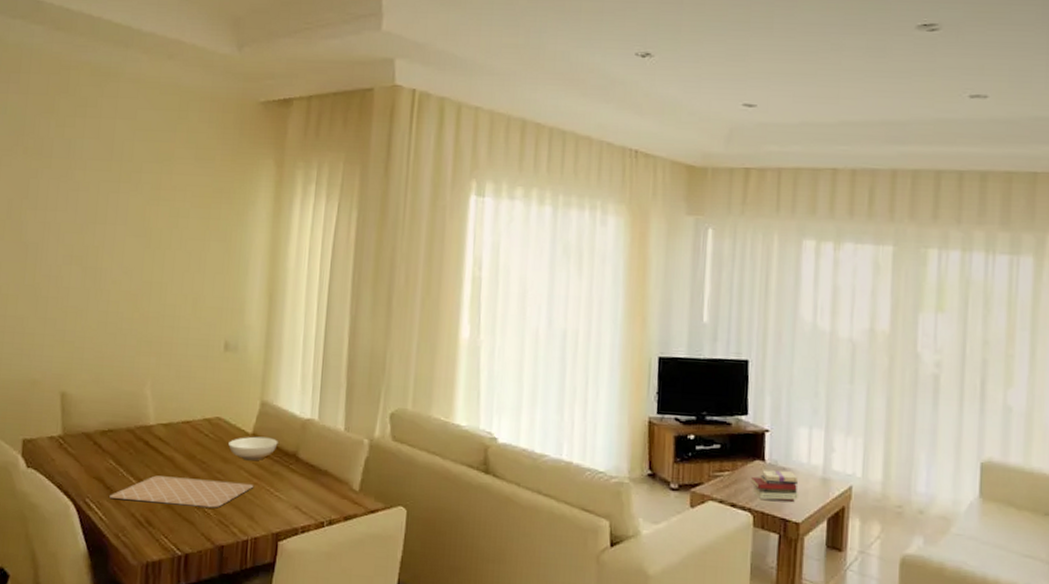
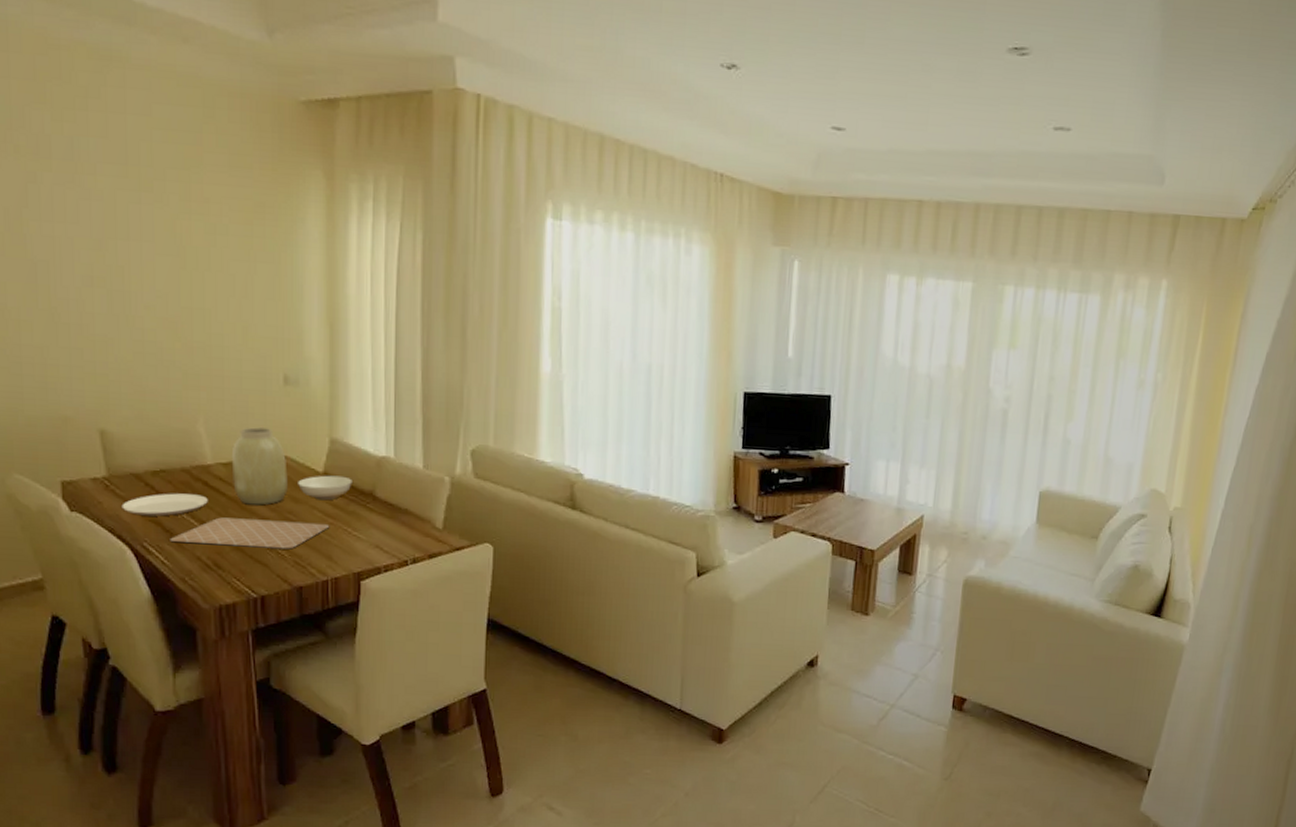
plate: none [71,451,147,474] -> present [121,493,208,517]
vase: none [170,390,221,465] -> present [231,427,288,505]
books: present [750,470,800,502] -> none [830,501,876,530]

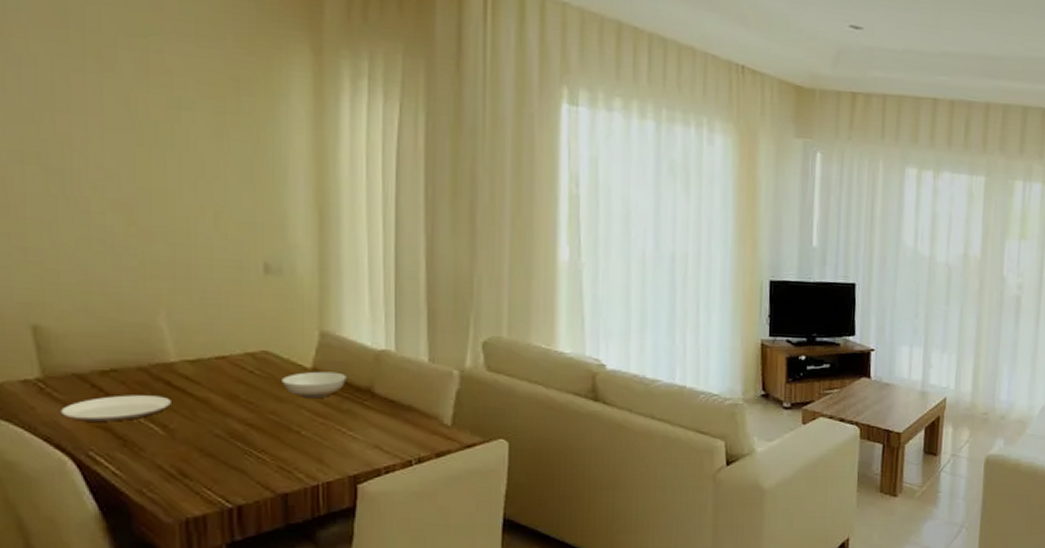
placemat: present [170,517,330,549] -> none [123,420,321,453]
vase: present [231,427,288,505] -> none [200,320,269,406]

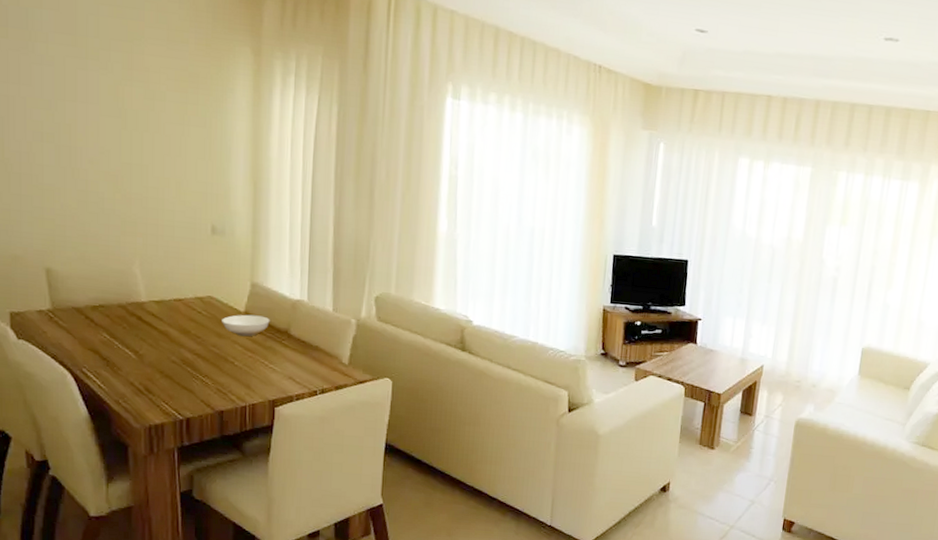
plate: present [60,395,171,422] -> none [64,325,141,346]

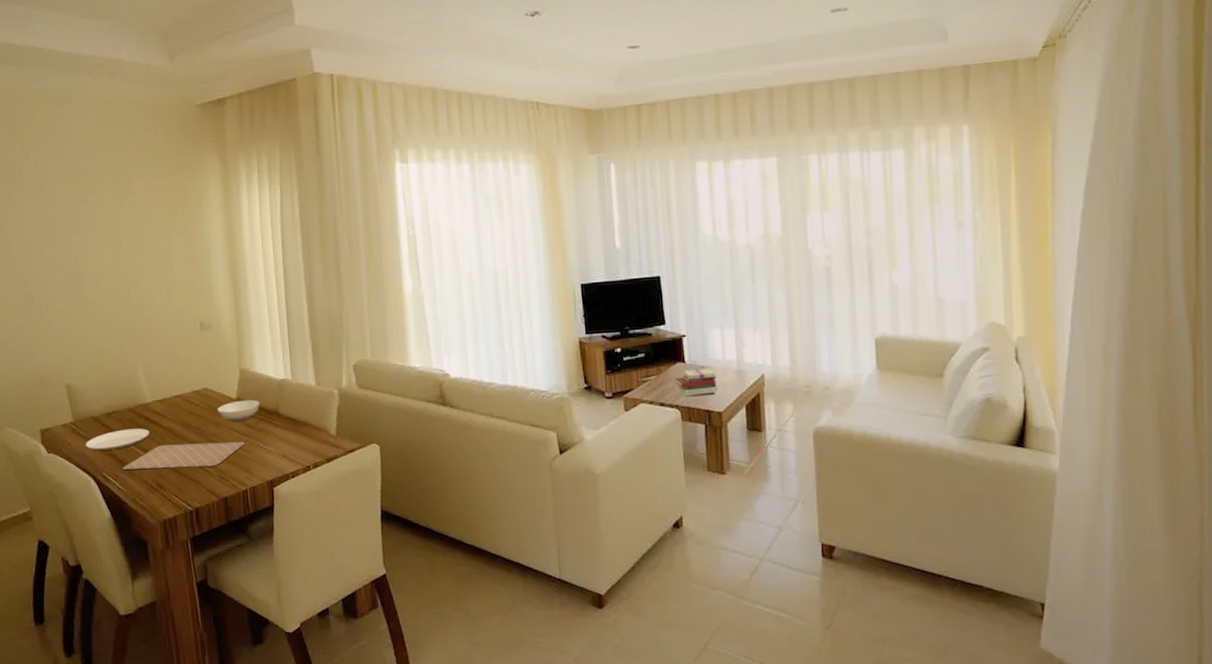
plate: none [64,325,141,346] -> present [85,428,150,451]
placemat: none [106,348,249,378] -> present [123,441,245,470]
books: none [684,351,722,377] -> present [674,369,719,396]

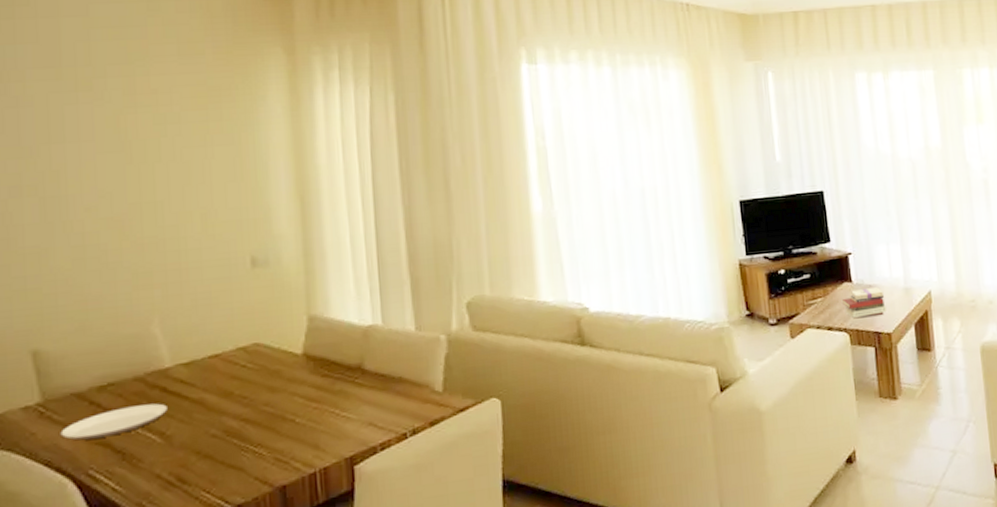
placemat: present [123,441,245,470] -> none [122,409,315,463]
bowl: present [217,400,260,422] -> none [274,354,337,385]

